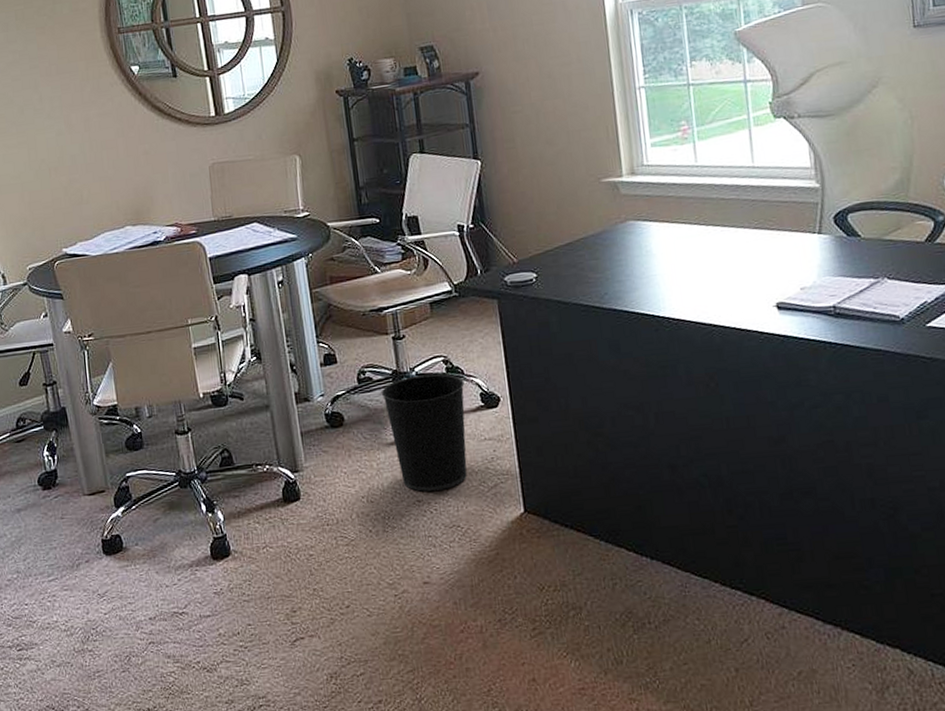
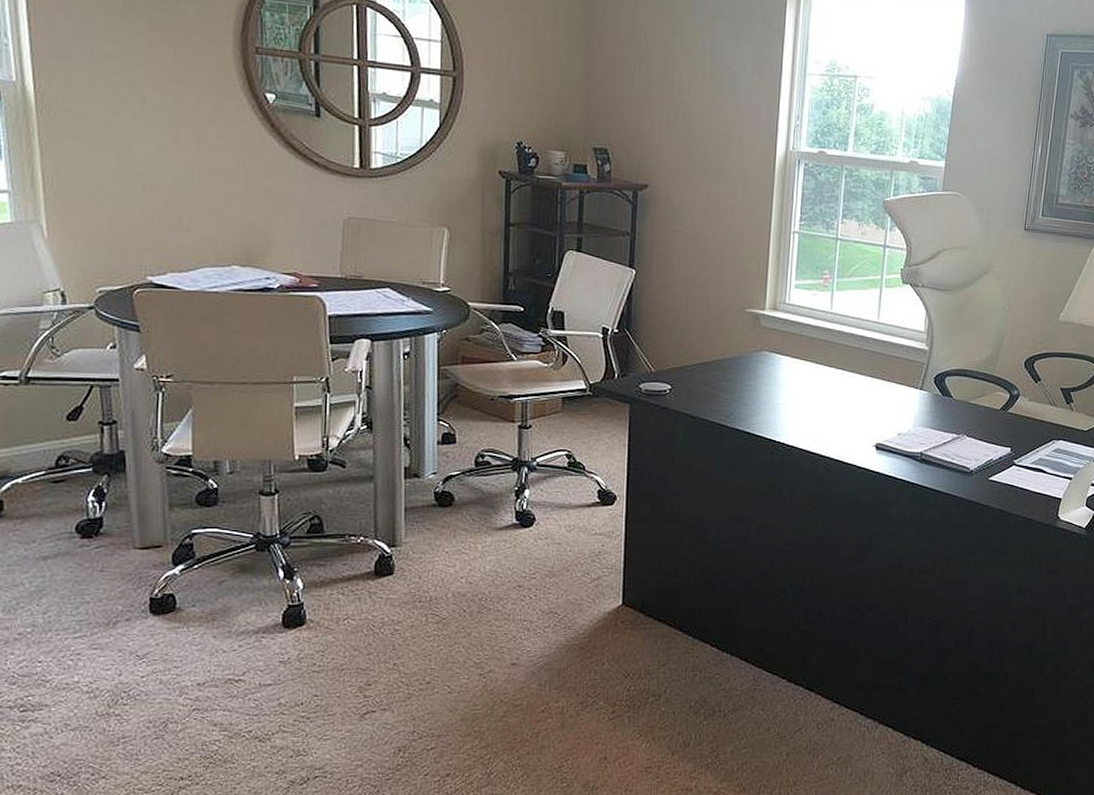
wastebasket: present [381,373,467,492] -> none [497,466,584,577]

